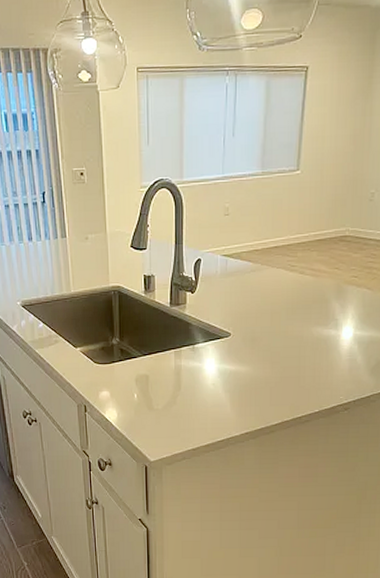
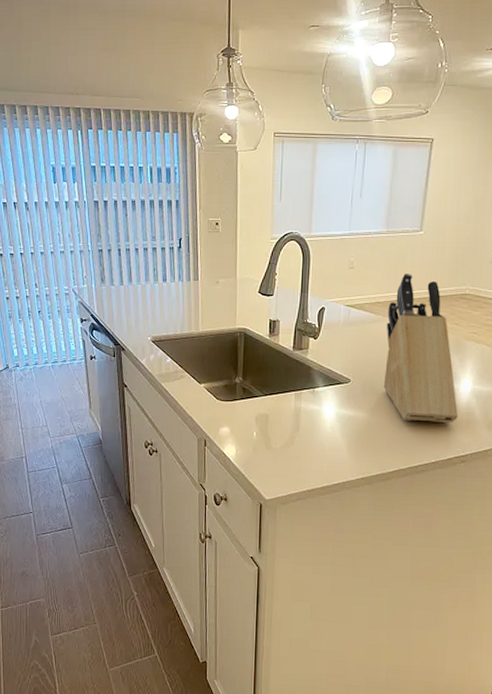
knife block: none [264,216,340,372] -> present [383,272,458,423]

